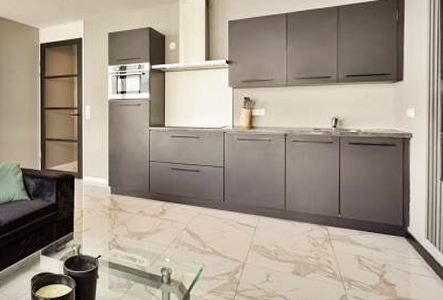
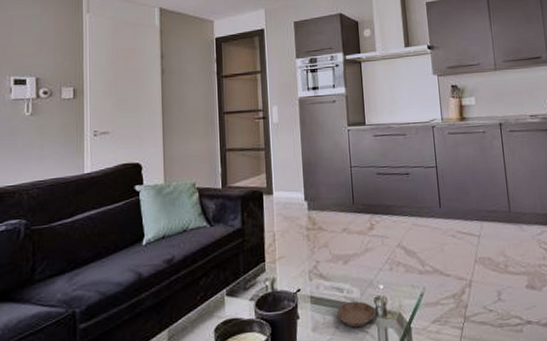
saucer: none [130,270,161,290] -> present [337,301,375,328]

